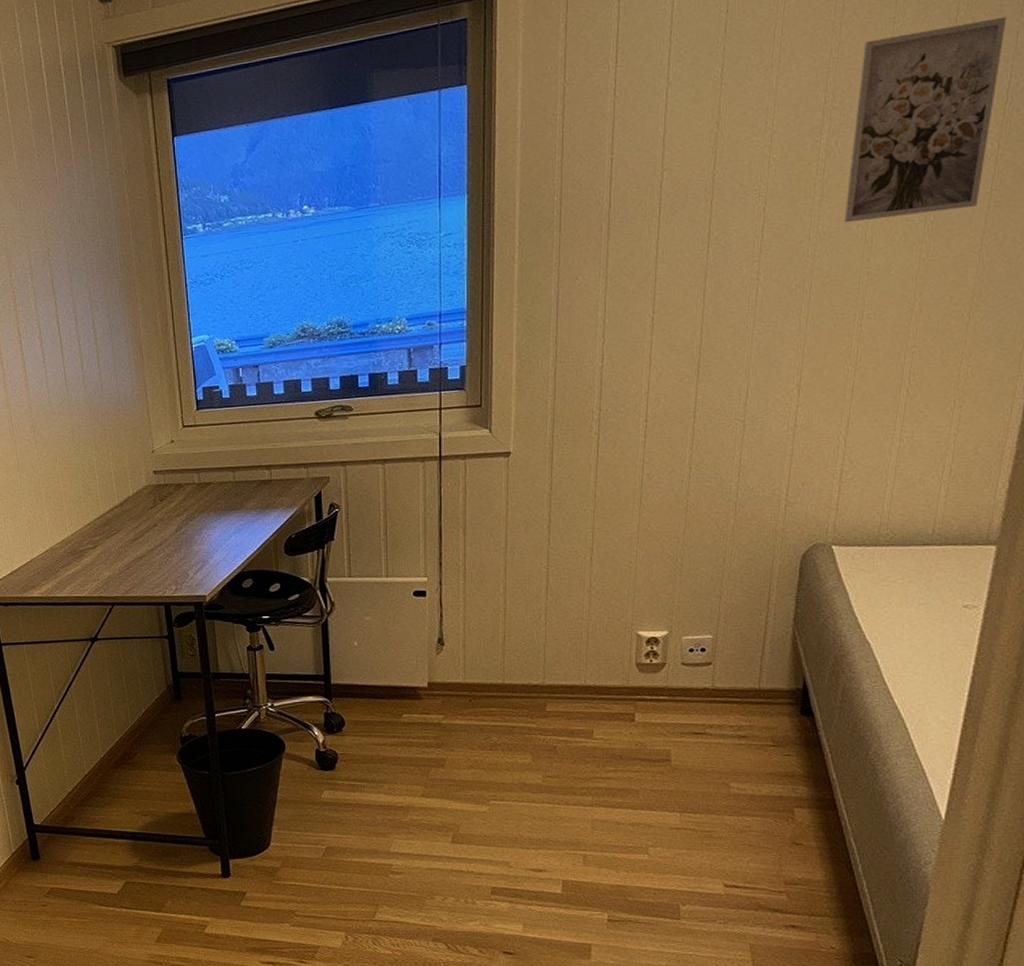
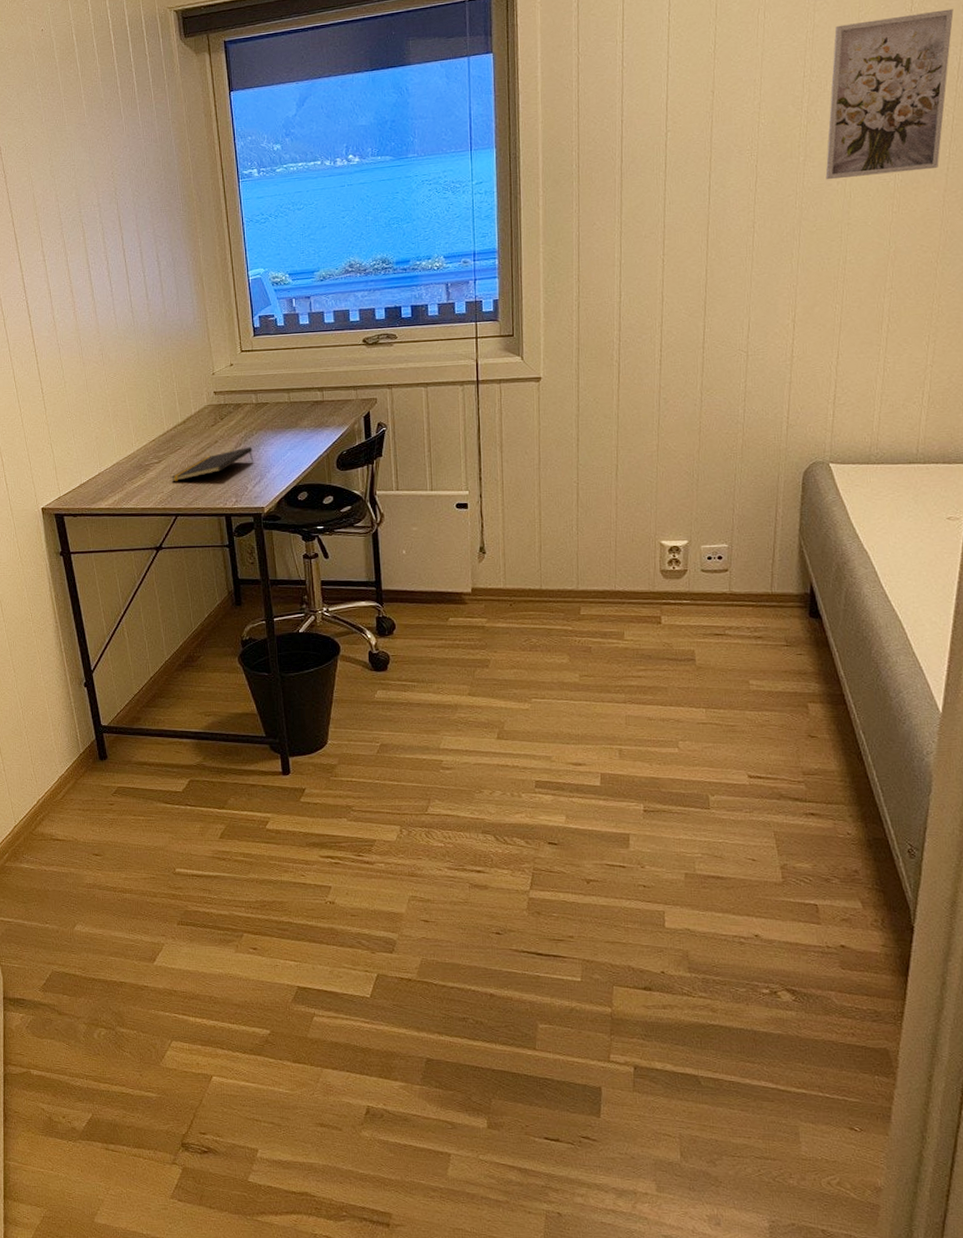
notepad: none [106,530,196,569] -> present [170,447,254,482]

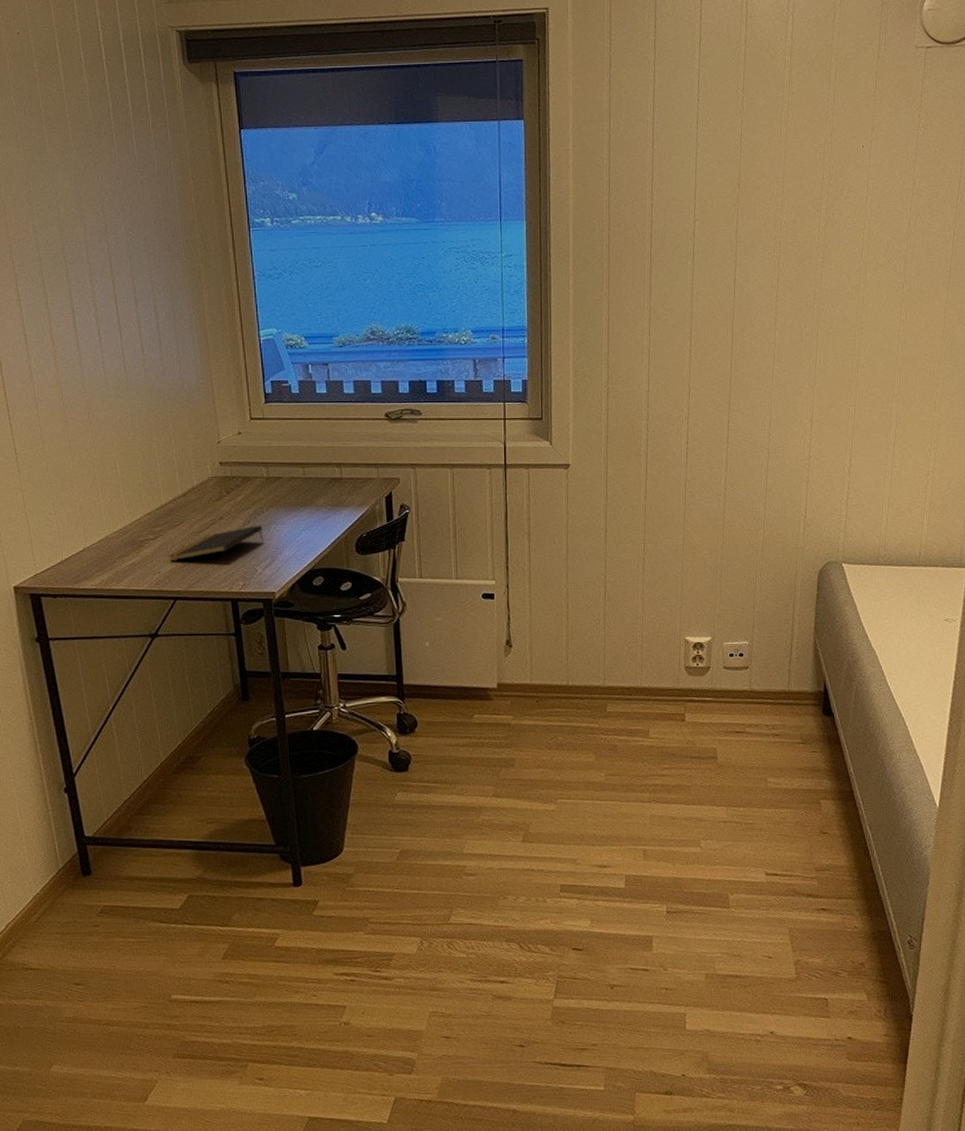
wall art: present [825,8,954,180] -> none [841,128,955,284]

